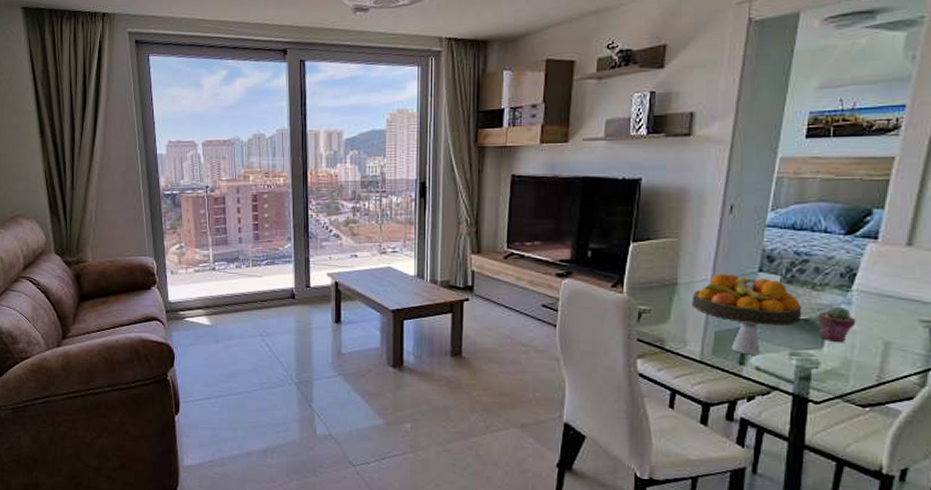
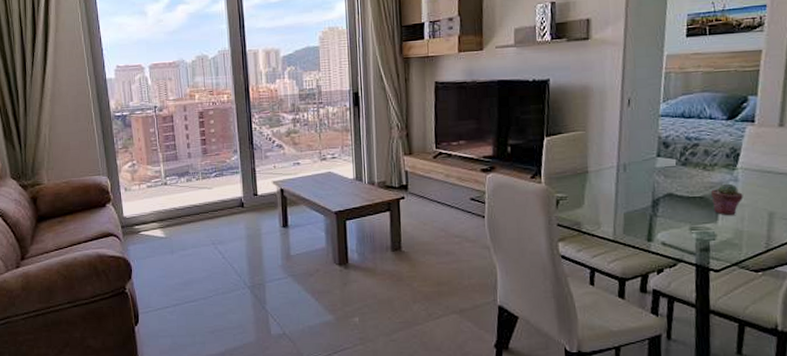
fruit bowl: present [691,274,802,326] -> none [601,160,697,204]
saltshaker: present [732,320,761,355] -> none [640,201,665,232]

